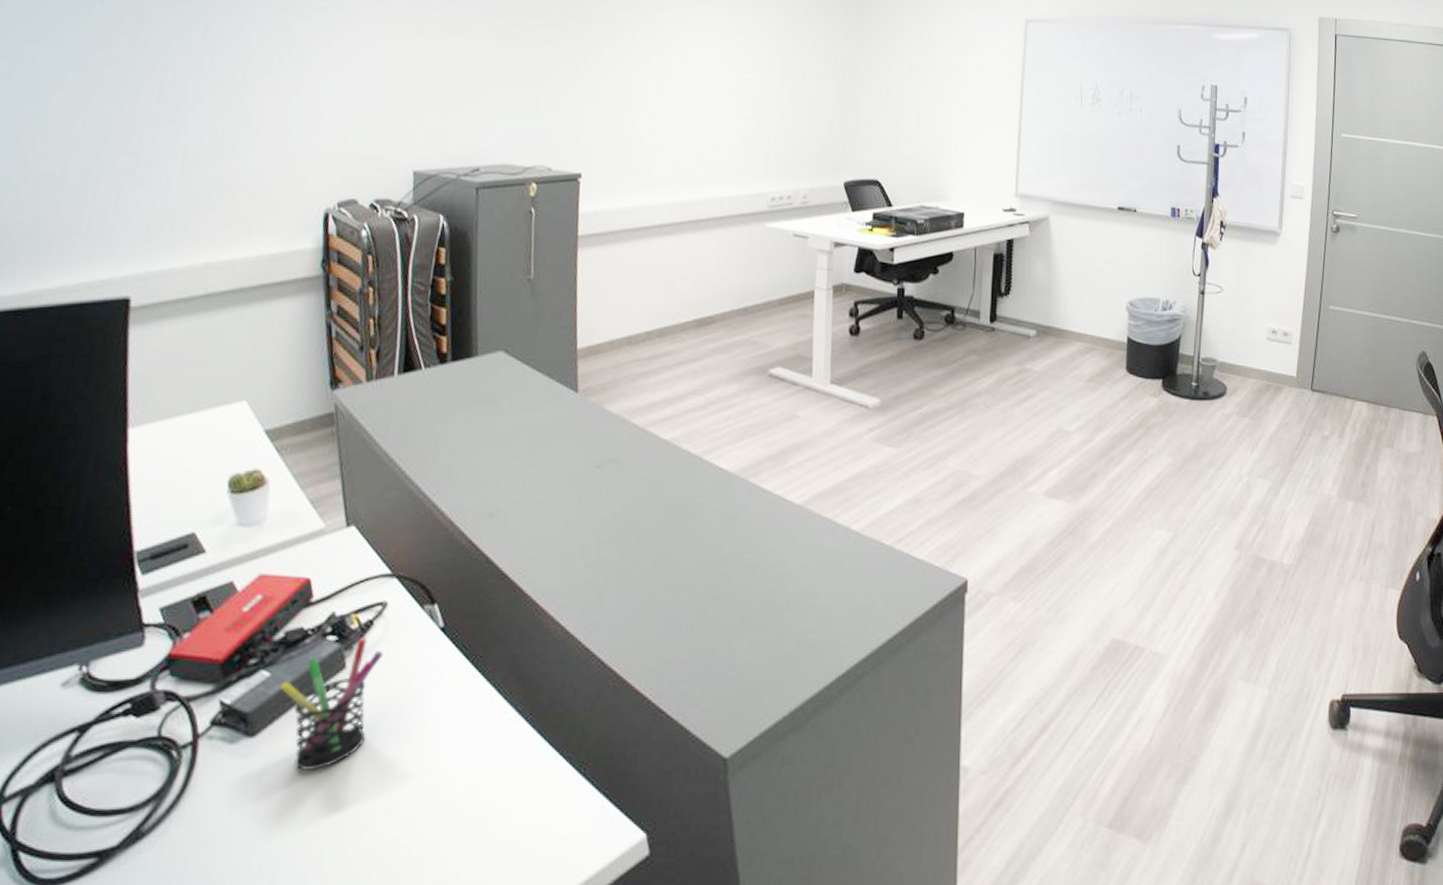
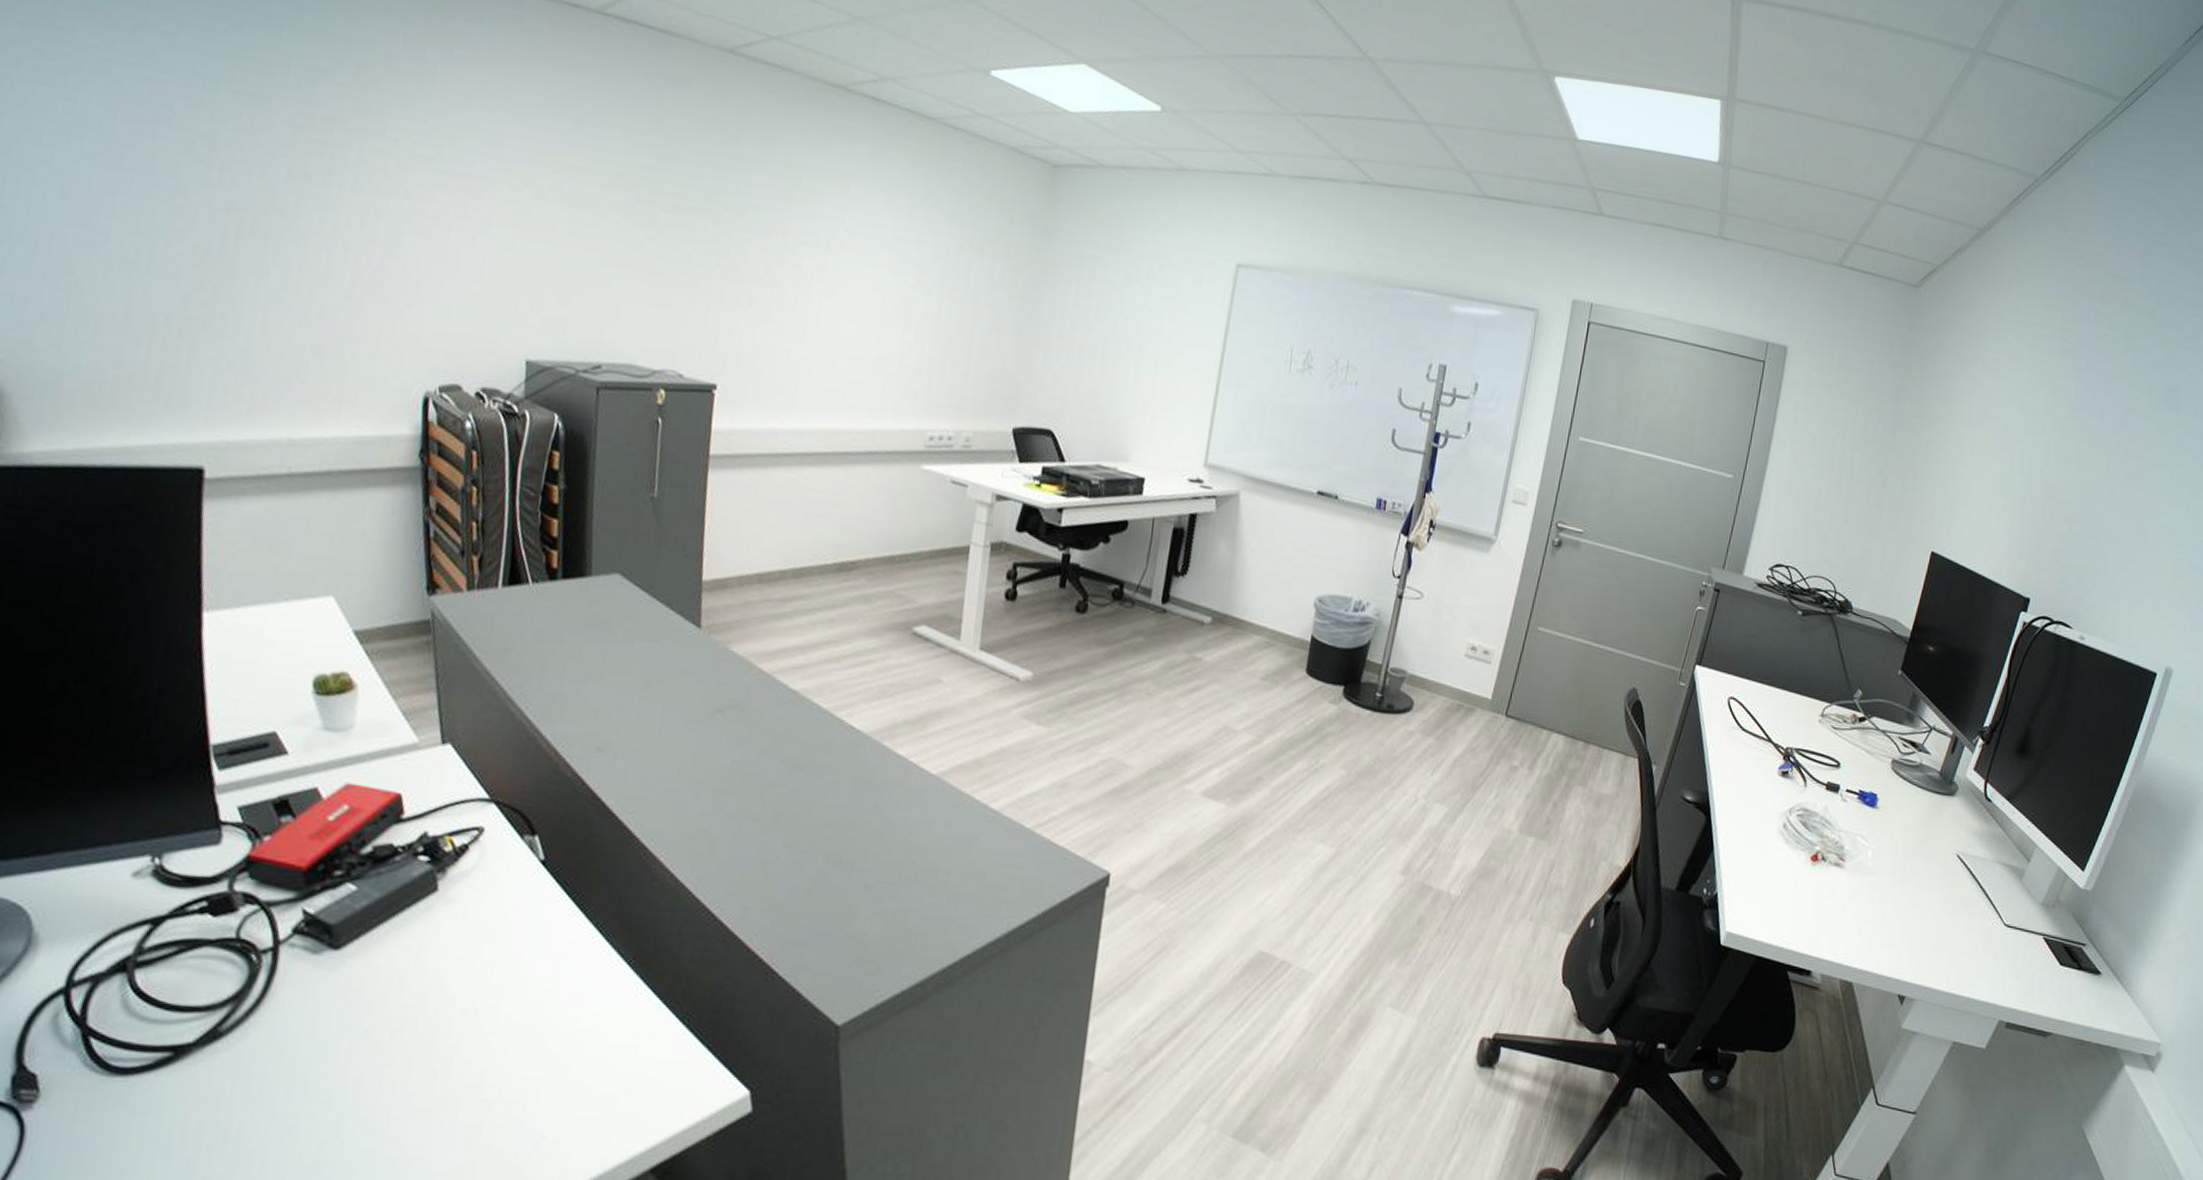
pen holder: present [279,638,384,771] -> none [366,862,479,991]

